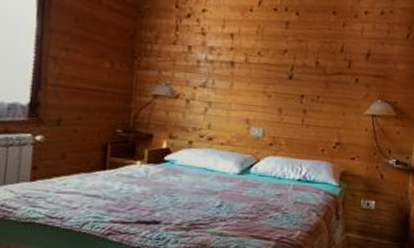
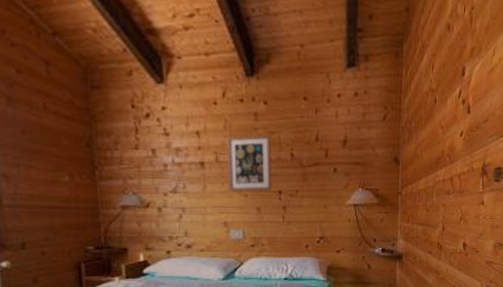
wall art: none [254,40,299,94] -> present [226,134,273,192]

